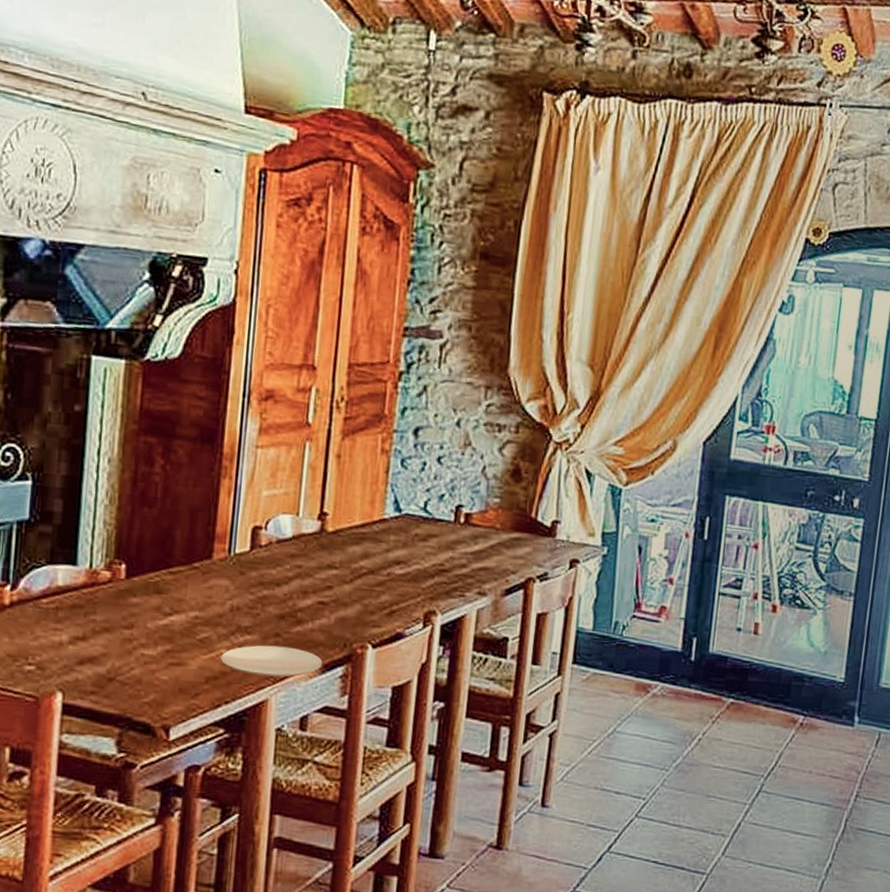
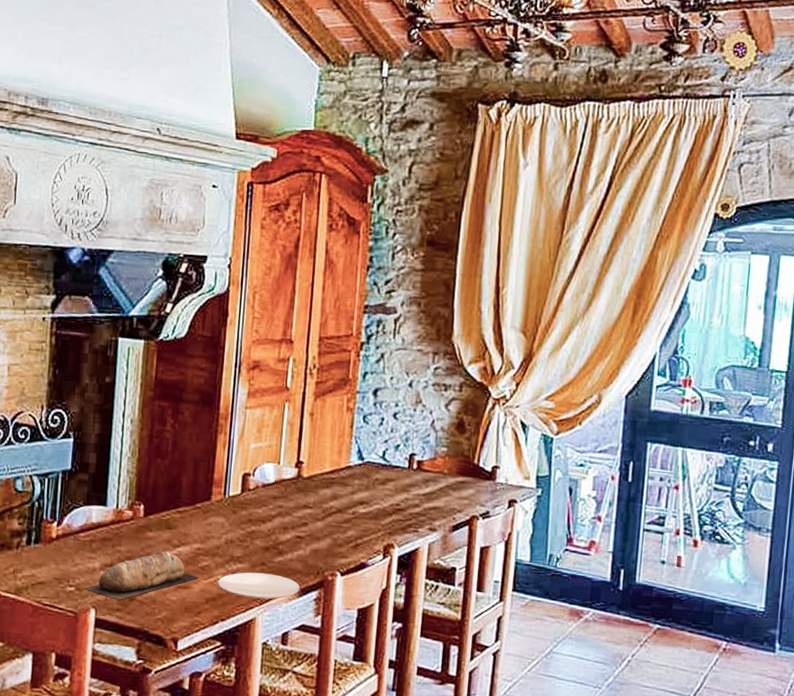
bread loaf: none [47,621,198,681] -> present [84,551,200,600]

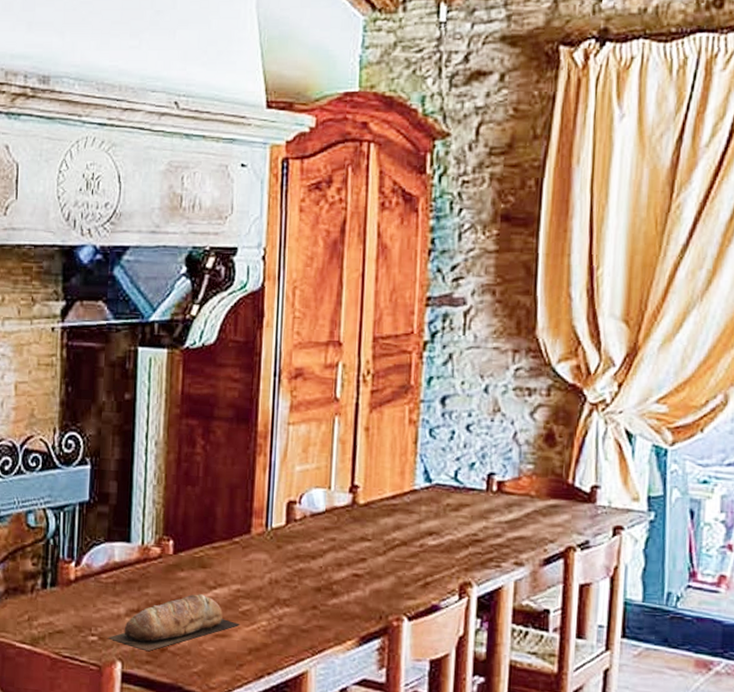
plate: present [218,572,300,599] -> none [262,617,359,649]

